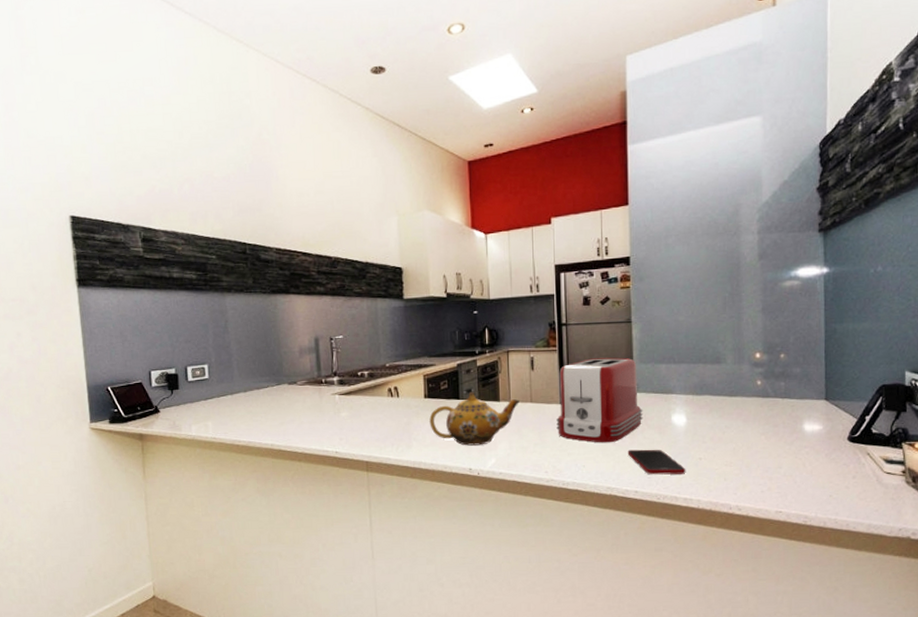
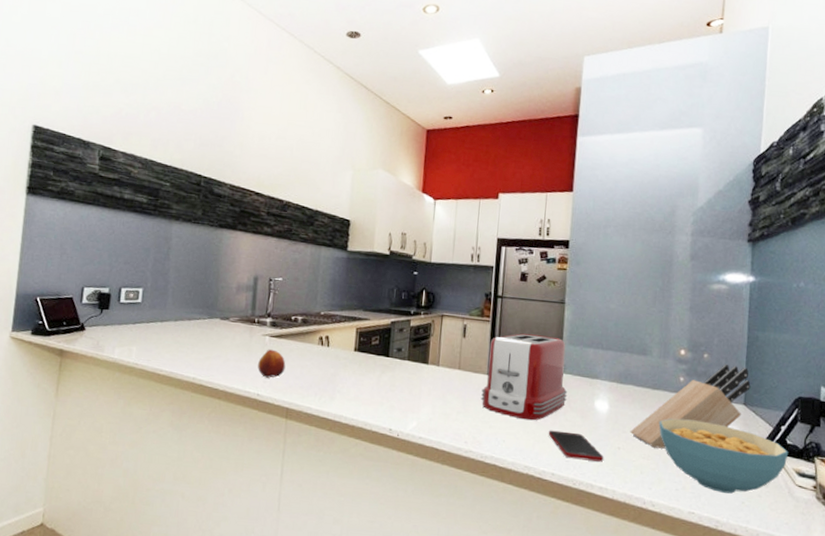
fruit: none [332,407,359,435] -> present [257,349,286,378]
teapot: present [429,391,519,446] -> none [356,350,448,407]
knife block: none [710,361,831,454] -> present [630,363,751,449]
cereal bowl: none [739,421,875,489] -> present [658,418,789,494]

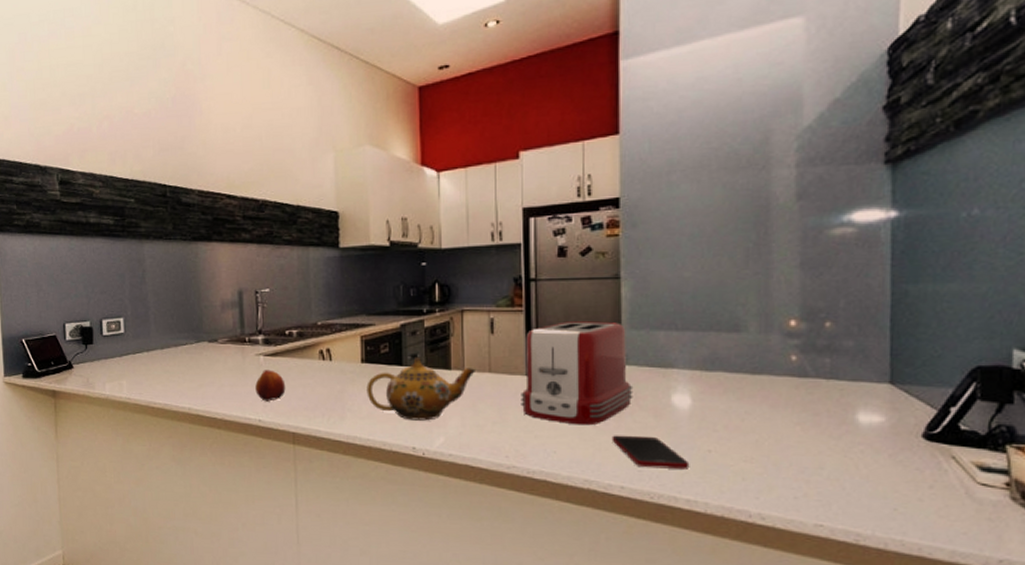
teapot: none [356,350,448,407] -> present [366,356,475,421]
knife block: present [630,363,751,449] -> none [723,332,900,448]
cereal bowl: present [658,418,789,494] -> none [763,408,964,499]

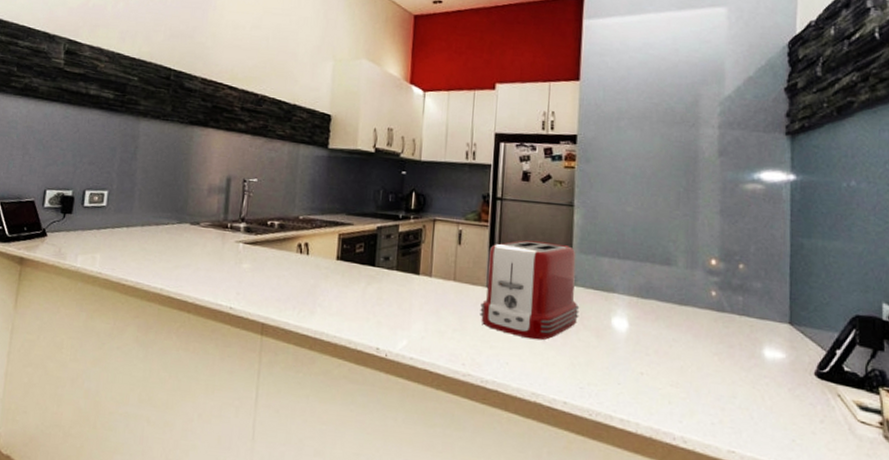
fruit: present [255,370,286,402] -> none [230,257,261,290]
teapot: present [366,356,475,421] -> none [338,259,441,323]
cell phone: present [611,435,690,469] -> none [558,351,625,390]

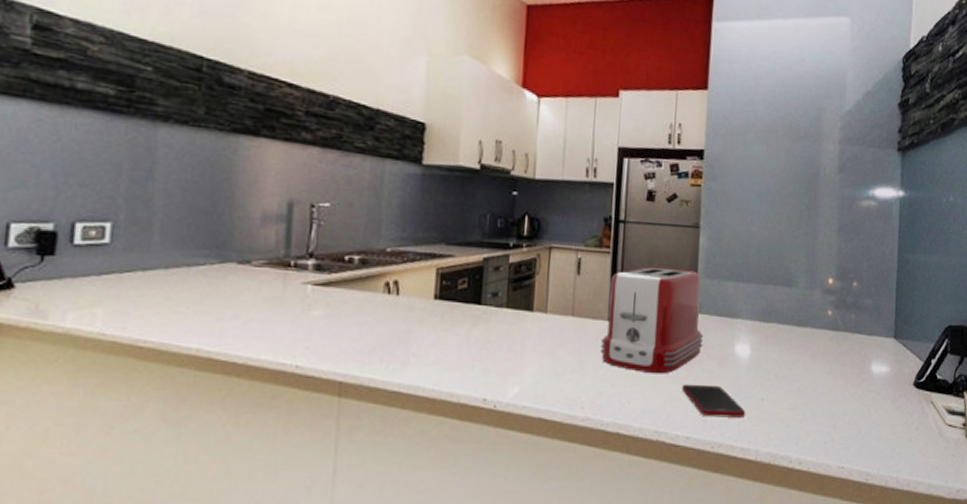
cell phone: none [558,351,625,390] -> present [681,384,746,418]

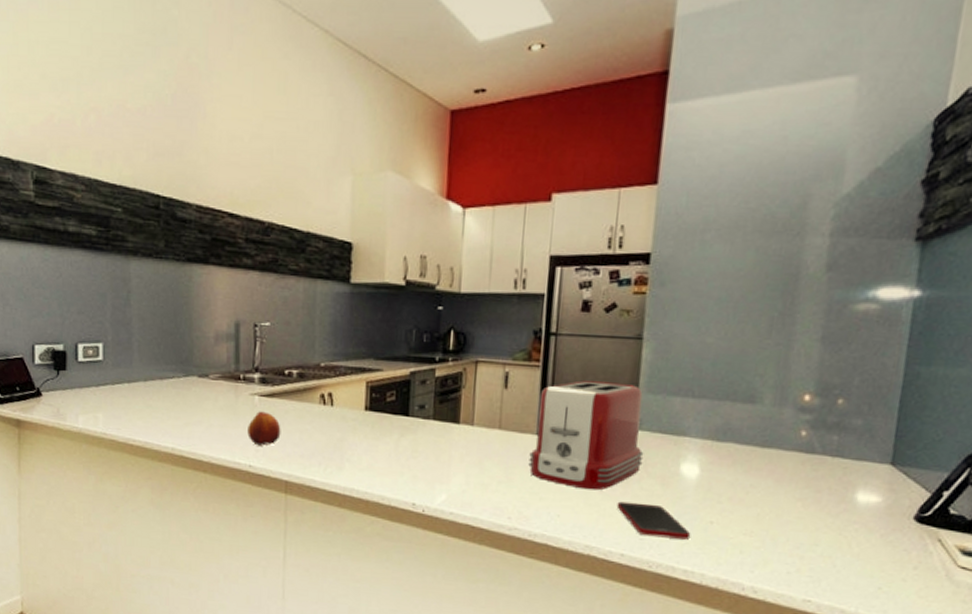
fruit: none [296,302,337,343] -> present [247,411,281,446]

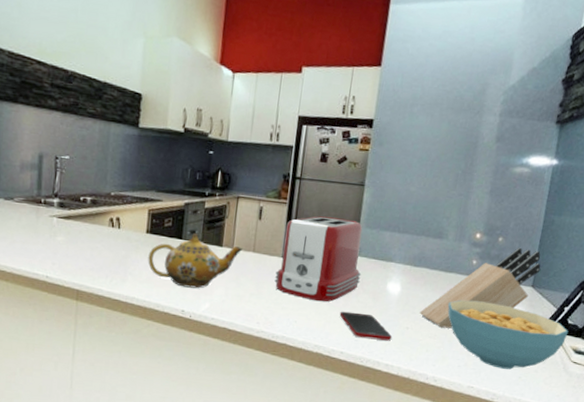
fruit: present [247,411,281,446] -> none [46,230,75,260]
teapot: none [368,407,485,476] -> present [148,232,242,289]
knife block: none [727,411,904,523] -> present [419,247,541,329]
cereal bowl: none [767,483,952,577] -> present [447,299,569,370]

